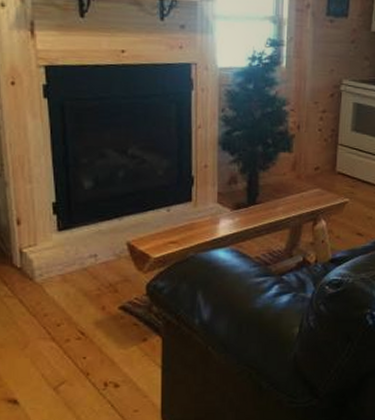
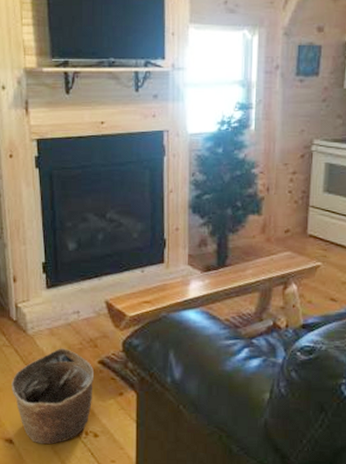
basket: none [15,295,115,401] -> present [12,348,95,444]

